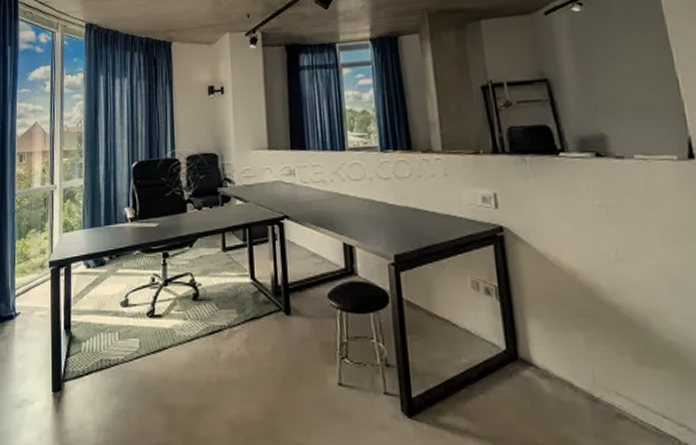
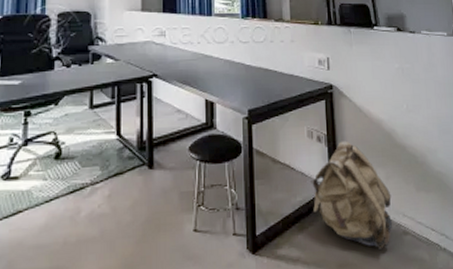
backpack: none [479,295,600,433] -> present [311,140,392,250]

